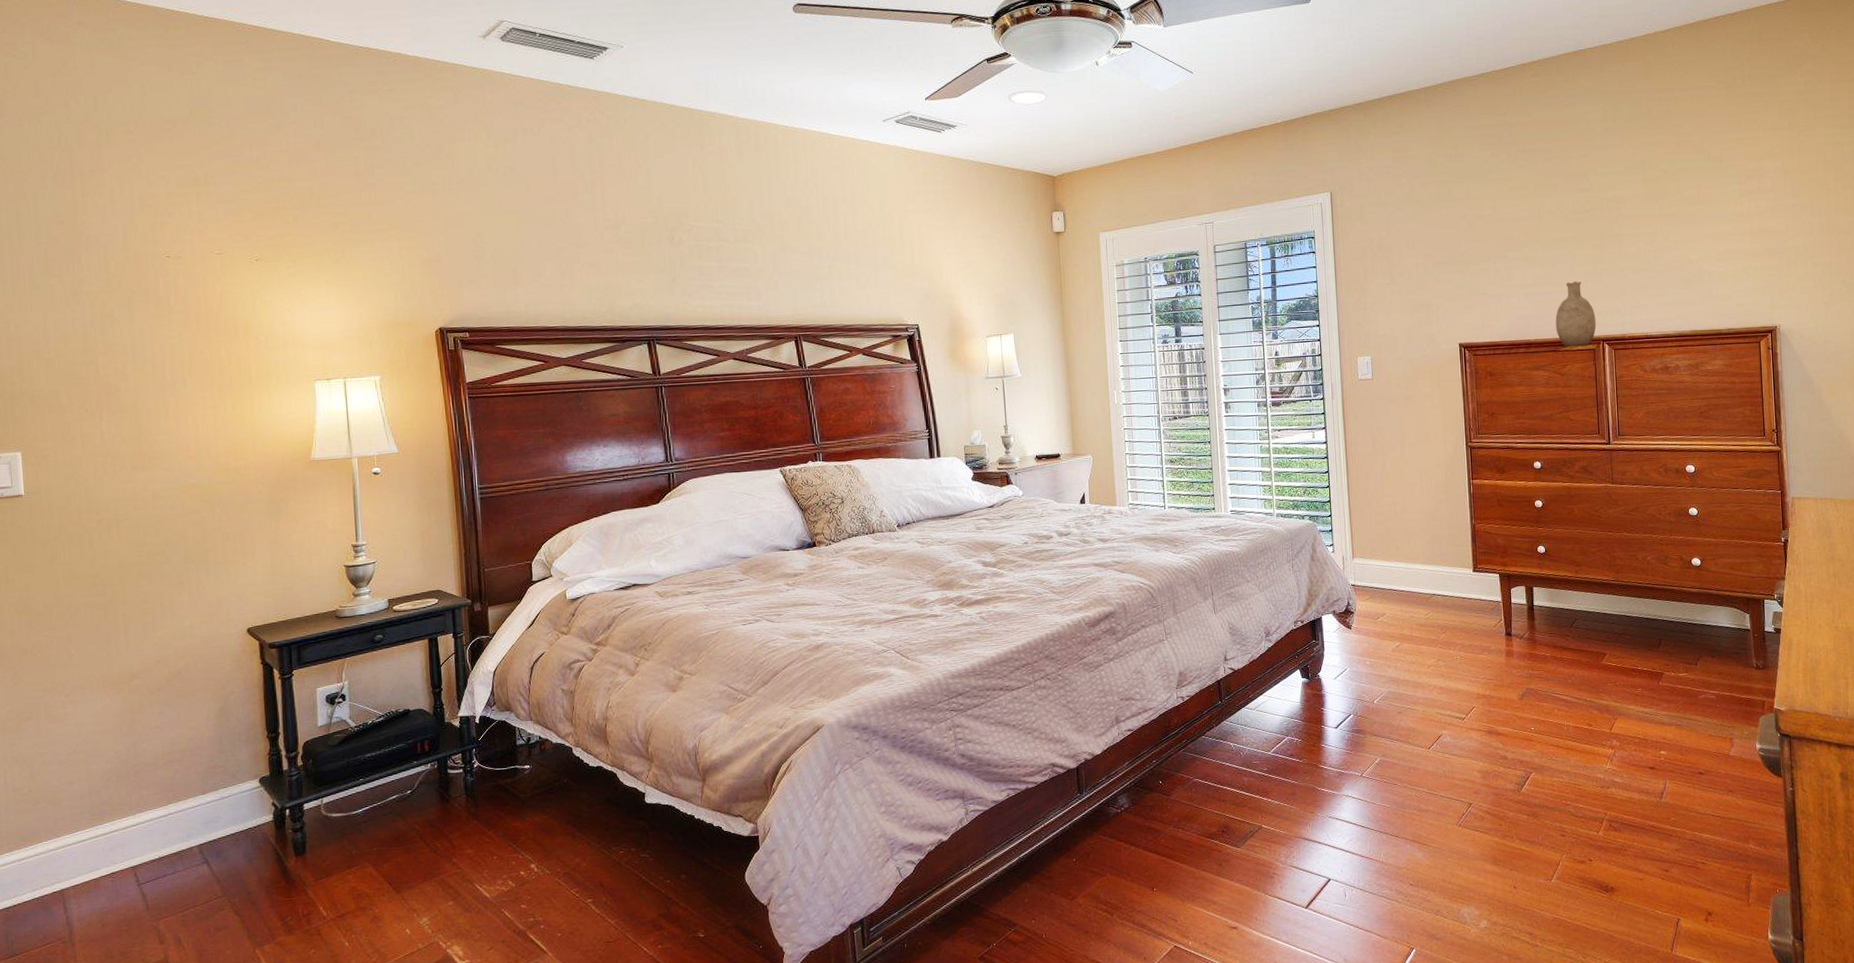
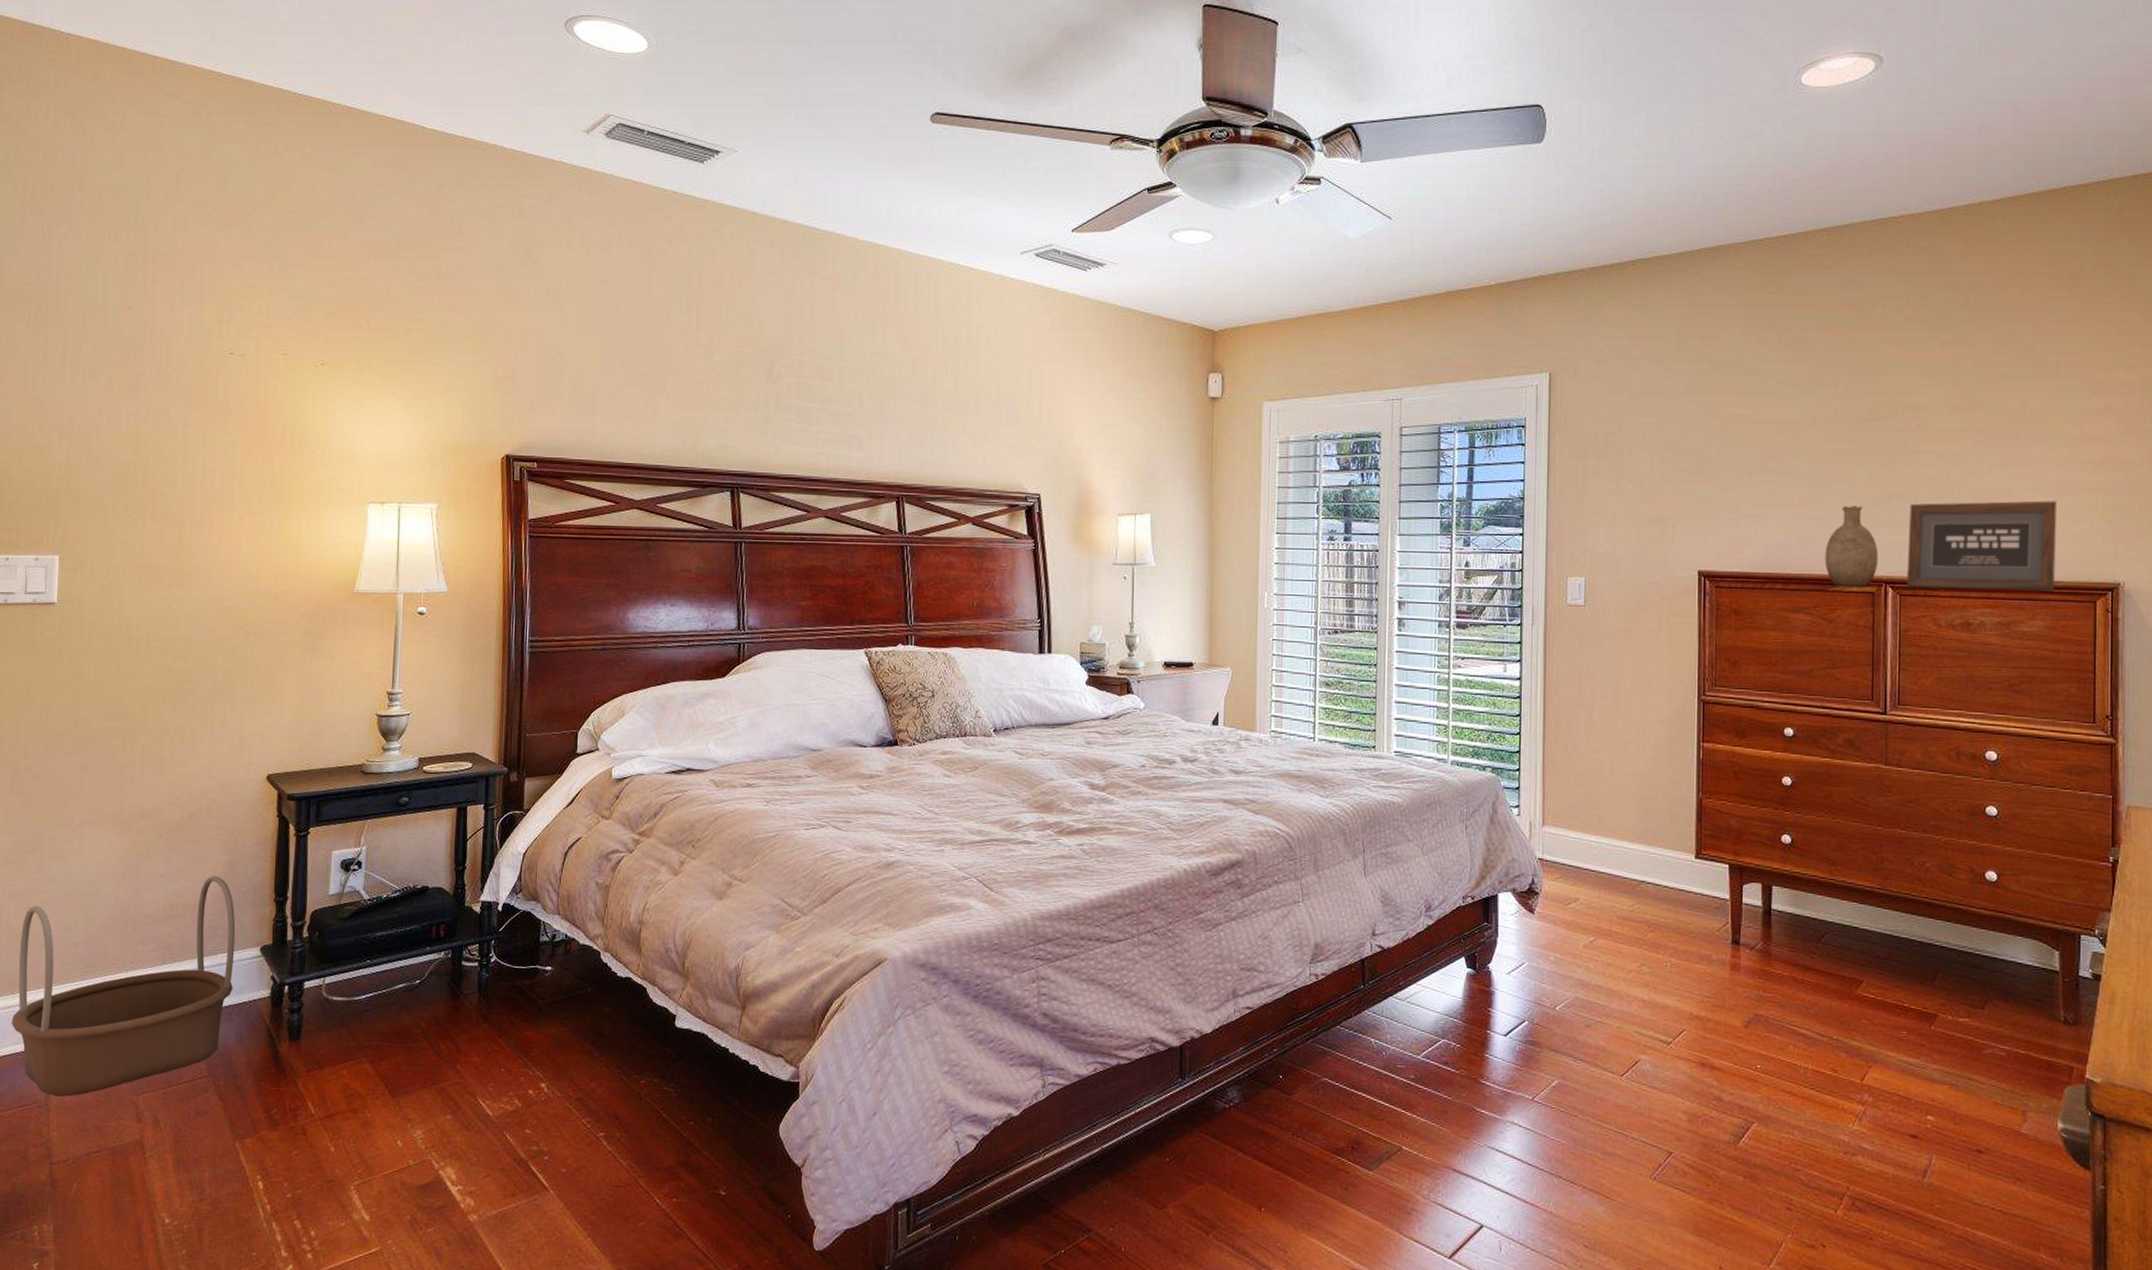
basket: none [26,722,237,932] -> present [11,876,236,1097]
picture frame: none [1617,266,1730,344] -> present [1907,500,2058,591]

